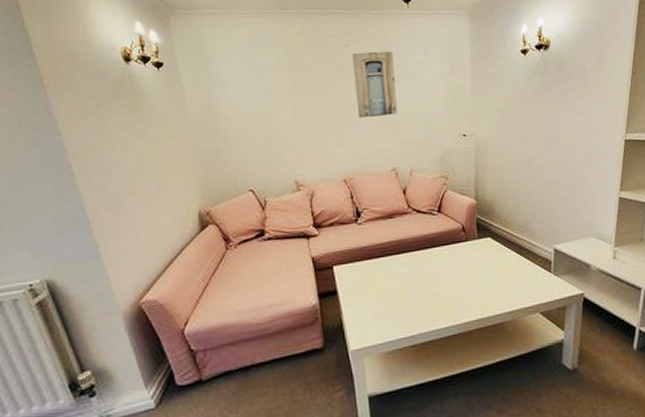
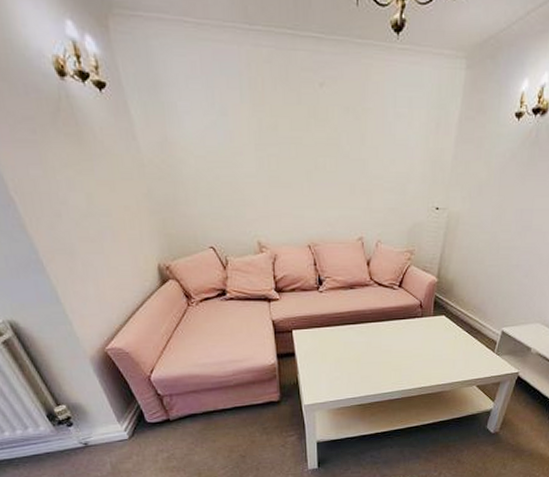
wall art: present [352,51,398,119] -> none [327,95,373,178]

